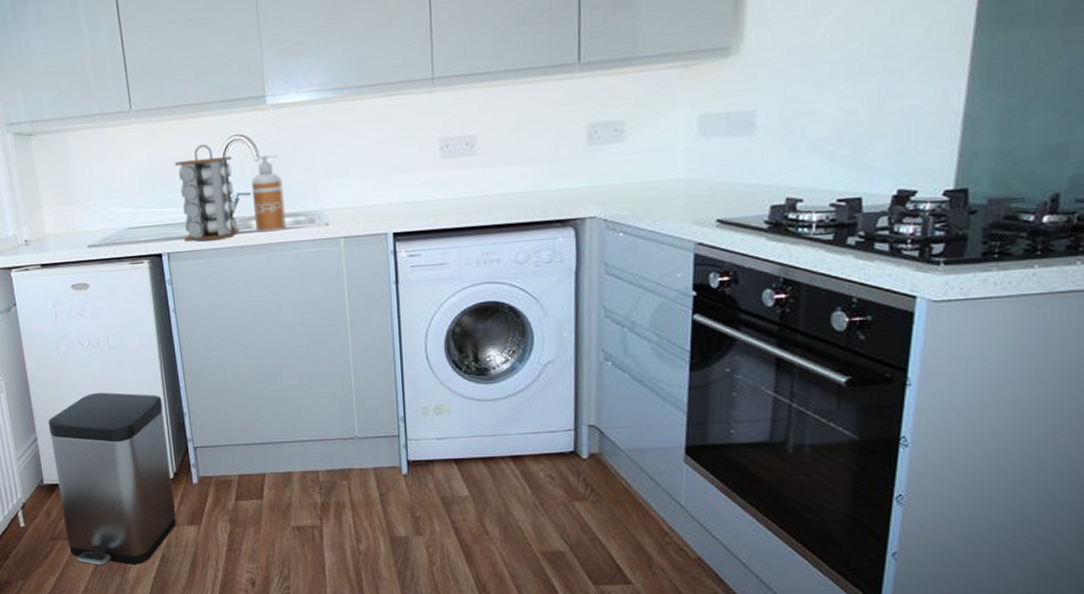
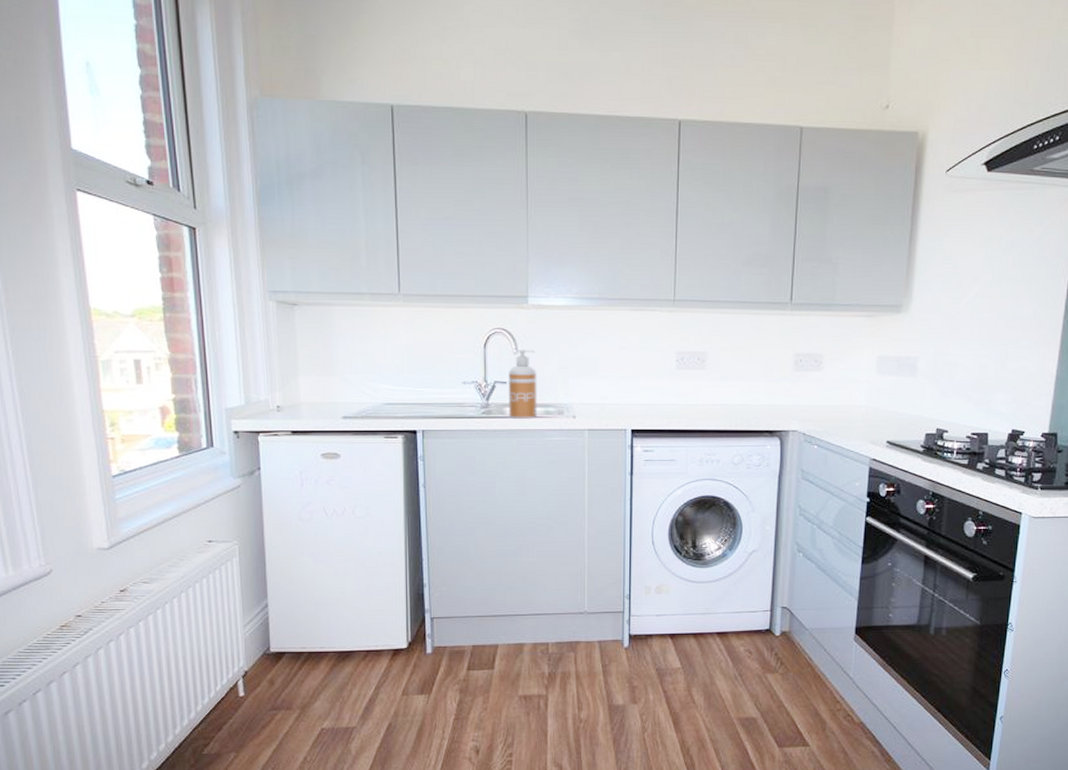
pedal bin: present [48,392,177,566] -> none [281,560,407,736]
spice rack: present [174,144,240,243] -> none [437,333,494,424]

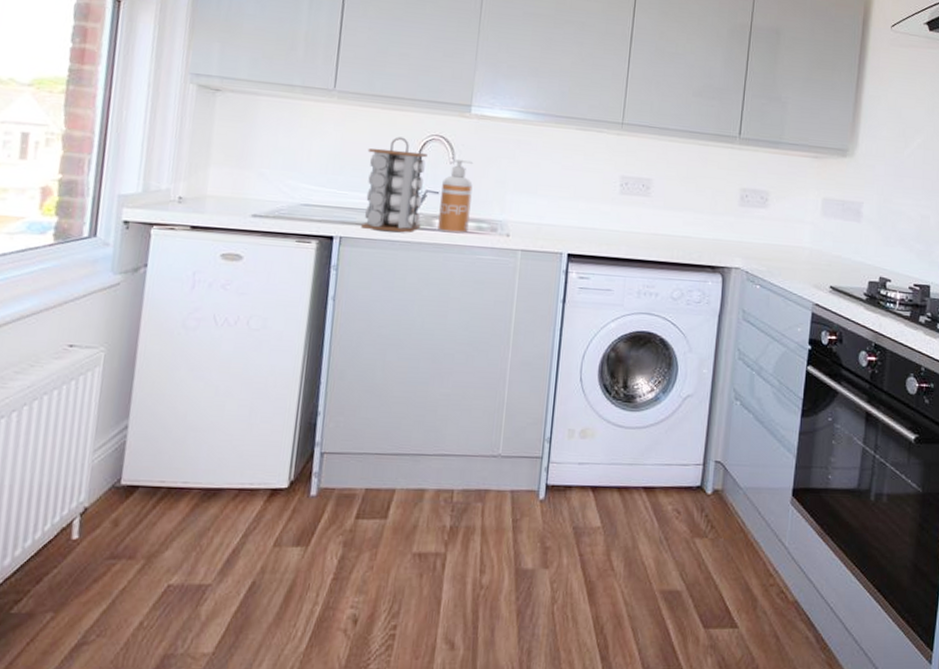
spice rack: none [437,333,494,424] -> present [361,136,428,234]

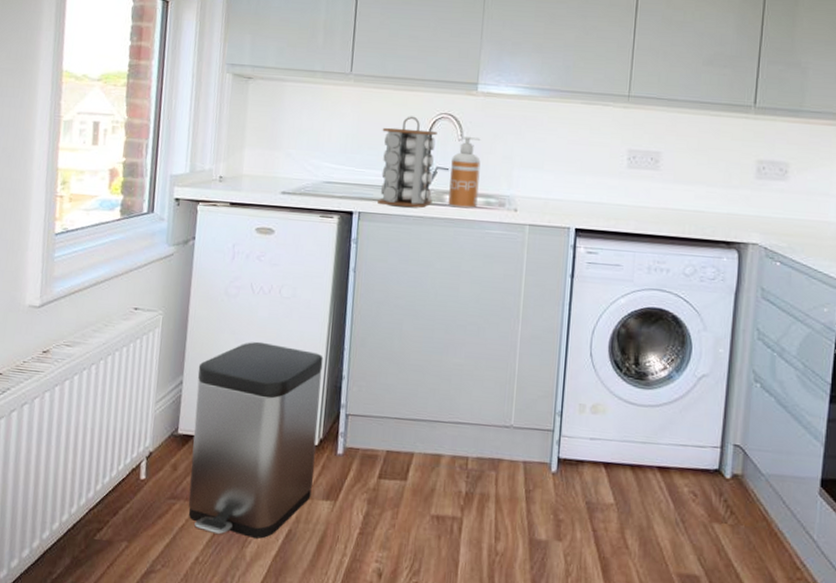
pedal bin: none [131,378,297,595] -> present [188,341,323,539]

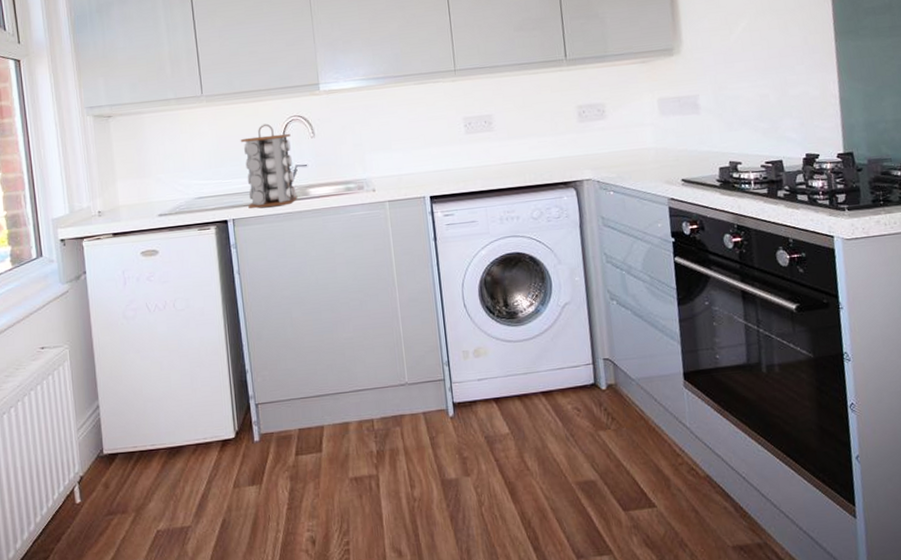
pedal bin: present [188,341,323,539] -> none [111,354,238,539]
soap dispenser: present [448,137,481,209] -> none [308,132,339,199]

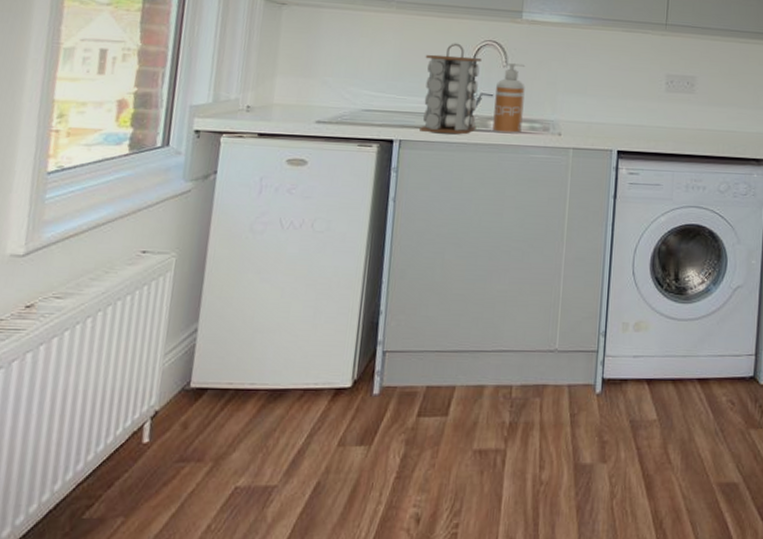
soap dispenser: none [308,132,339,199] -> present [492,63,526,134]

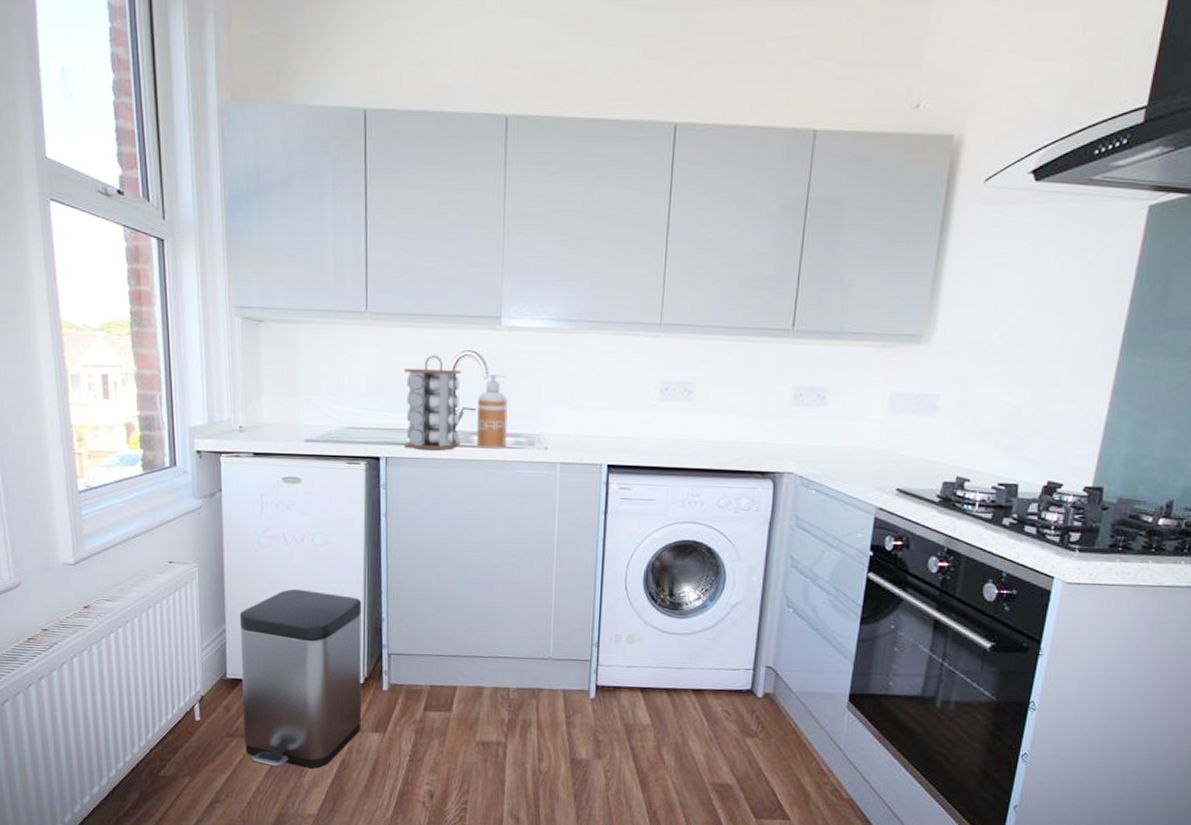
pedal bin: none [200,280,359,497] -> present [239,589,362,769]

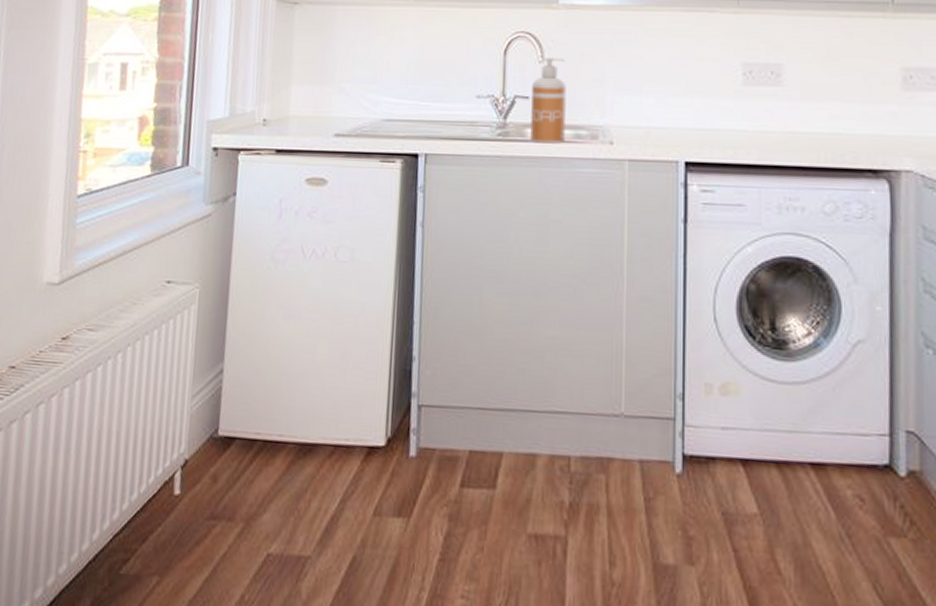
pedal bin: present [239,589,362,769] -> none [231,317,389,569]
spice rack: present [403,355,461,452] -> none [447,37,514,148]

